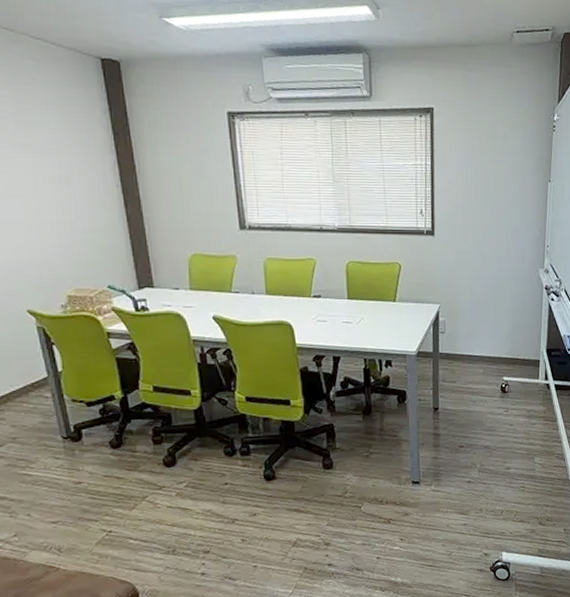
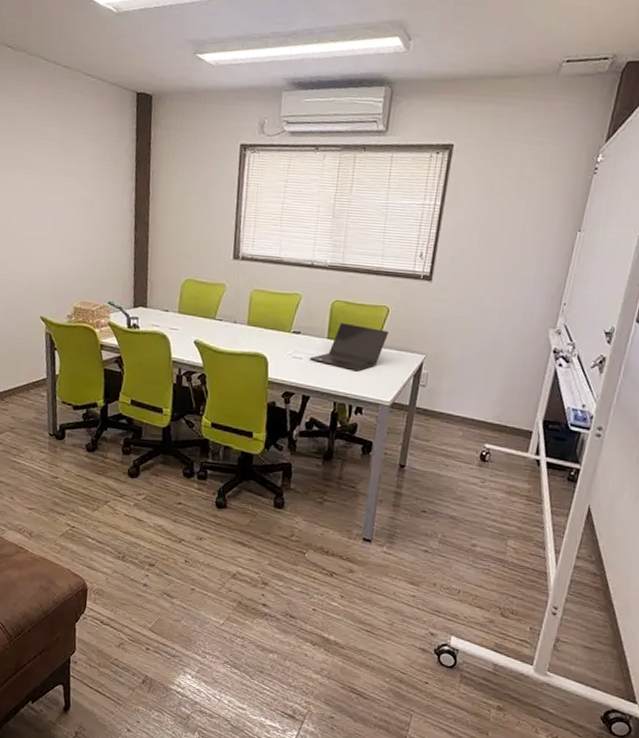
laptop: none [333,282,405,327] -> present [309,322,390,372]

